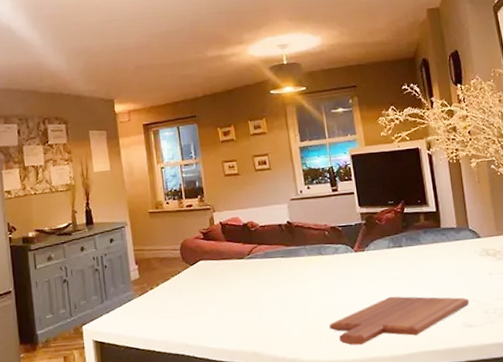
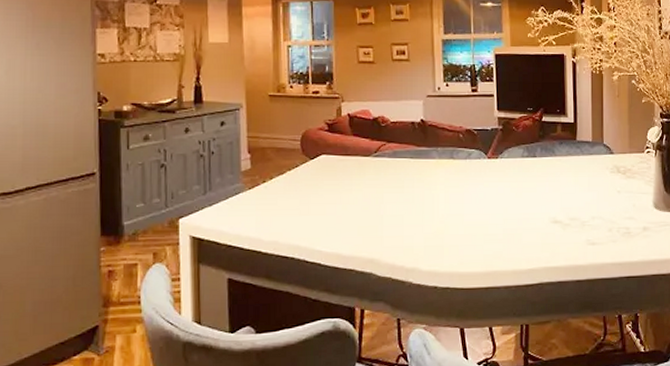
cutting board: present [329,296,470,346] -> none [453,208,596,257]

